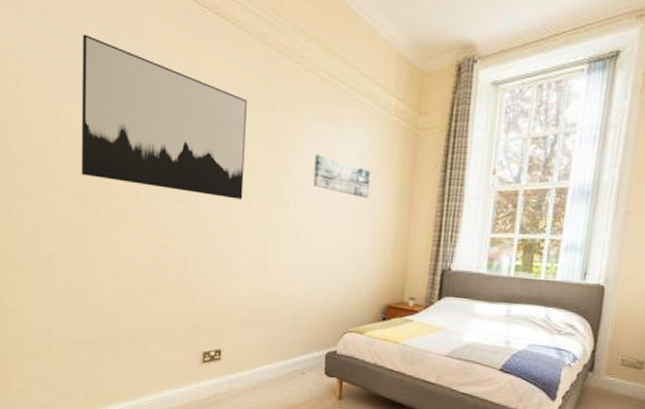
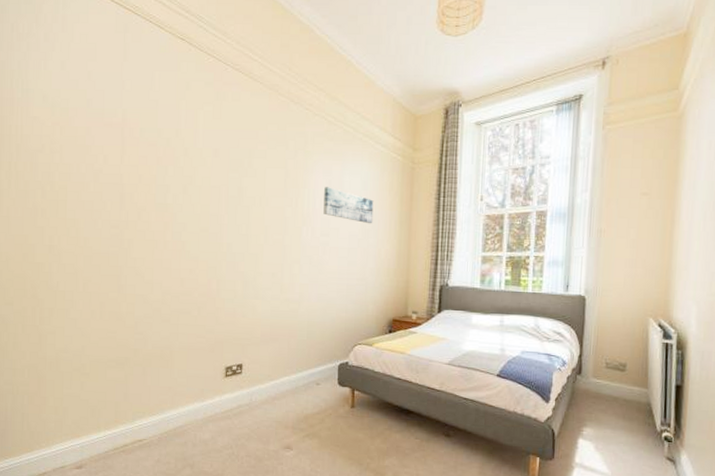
wall art: present [81,34,247,199] -> none [116,89,264,227]

